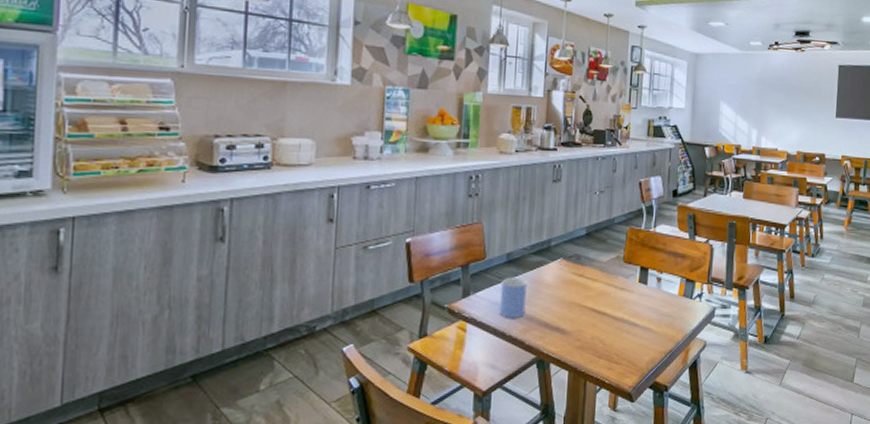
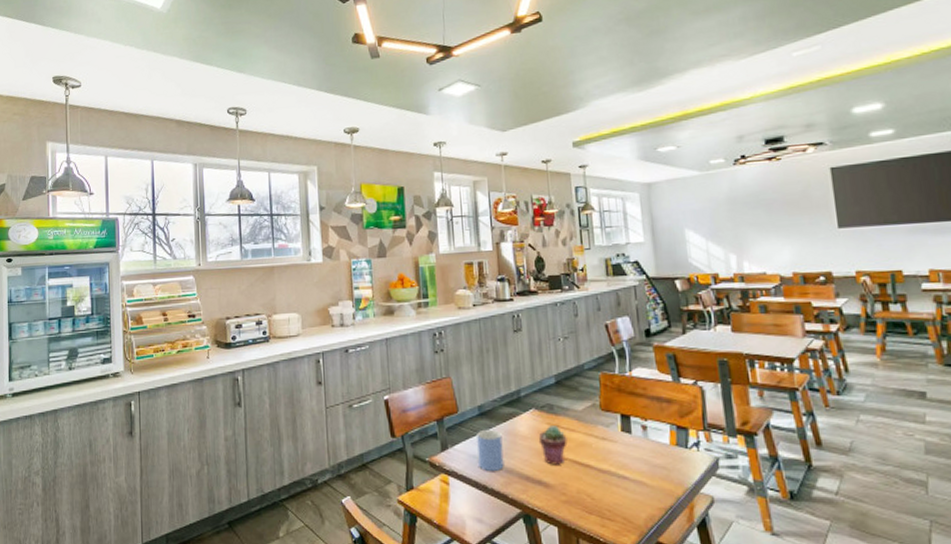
potted succulent: none [562,275,589,313] -> present [538,426,568,465]

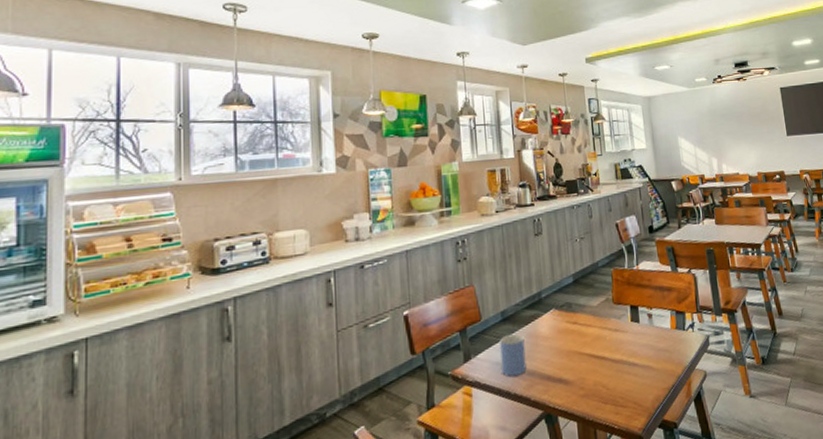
potted succulent: present [538,426,568,465] -> none [558,323,585,362]

